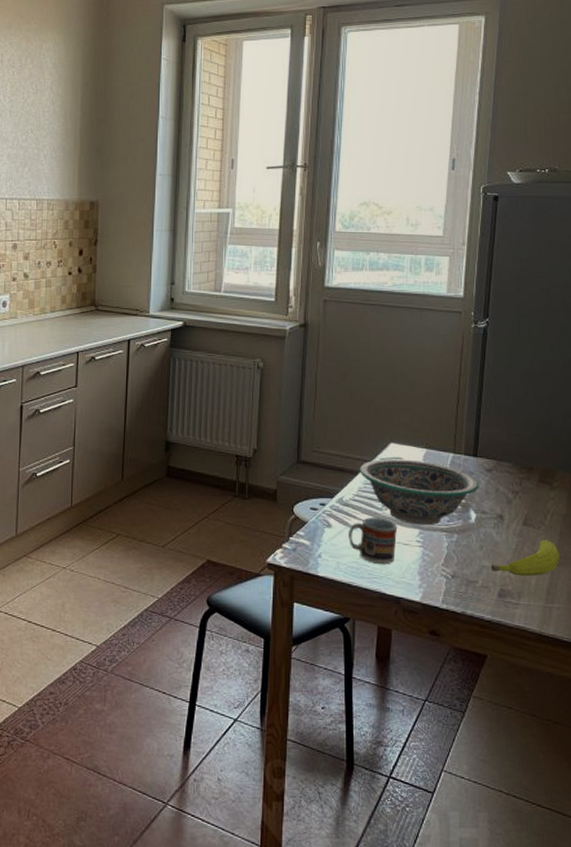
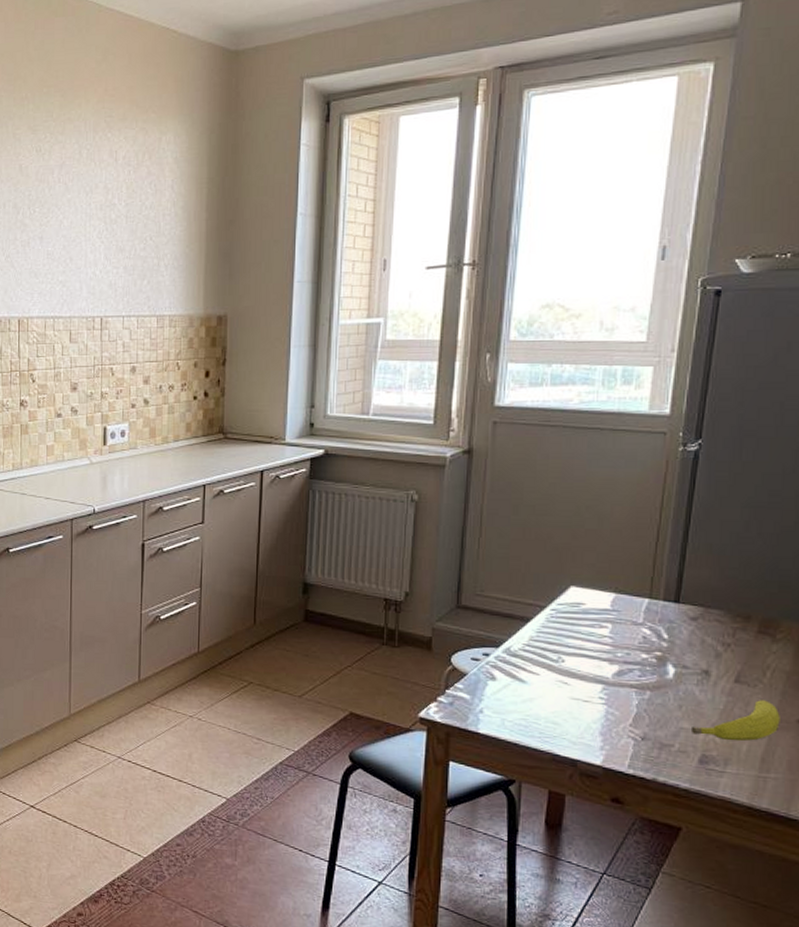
cup: present [349,517,398,565] -> none [516,670,577,723]
decorative bowl: present [360,458,479,526] -> none [532,604,680,681]

